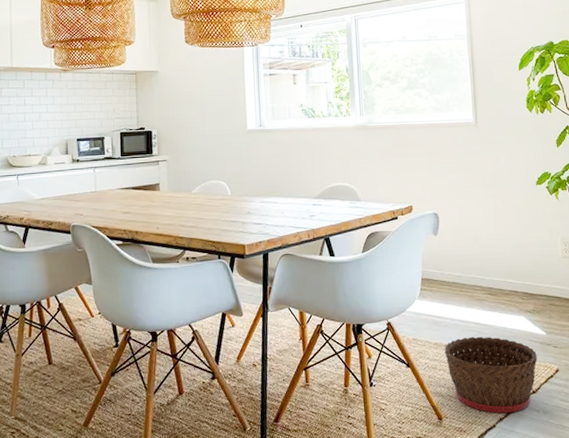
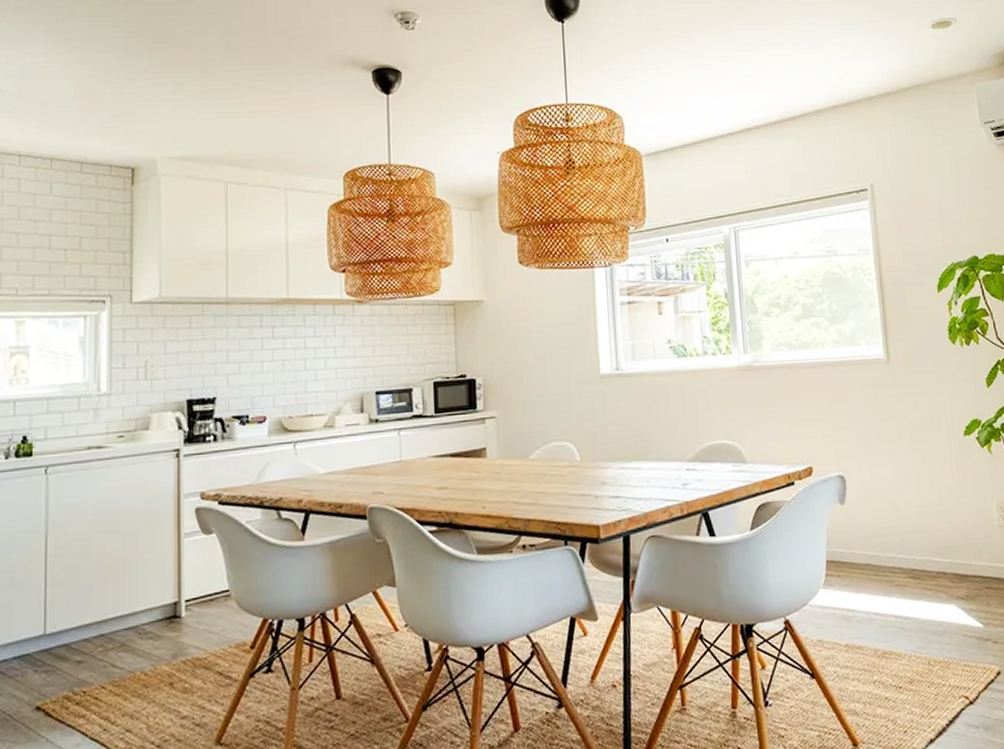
basket: present [444,336,537,414] -> none [857,633,974,733]

